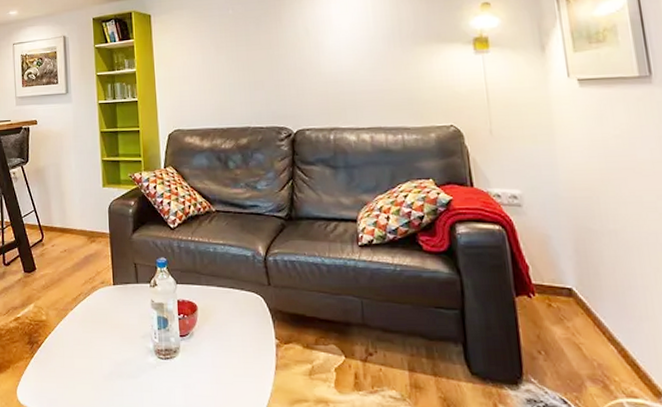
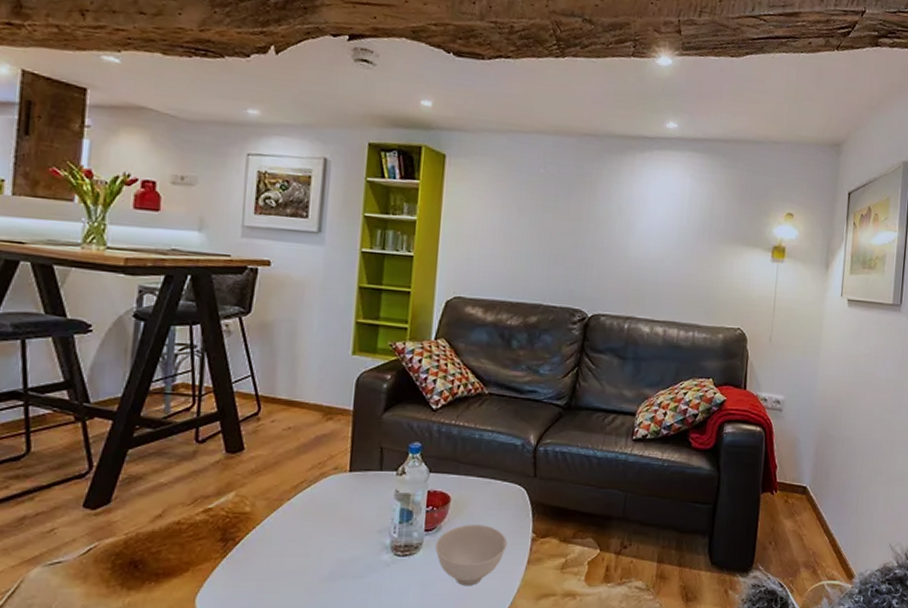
bowl: none [190,331,254,389] -> present [435,525,508,586]

